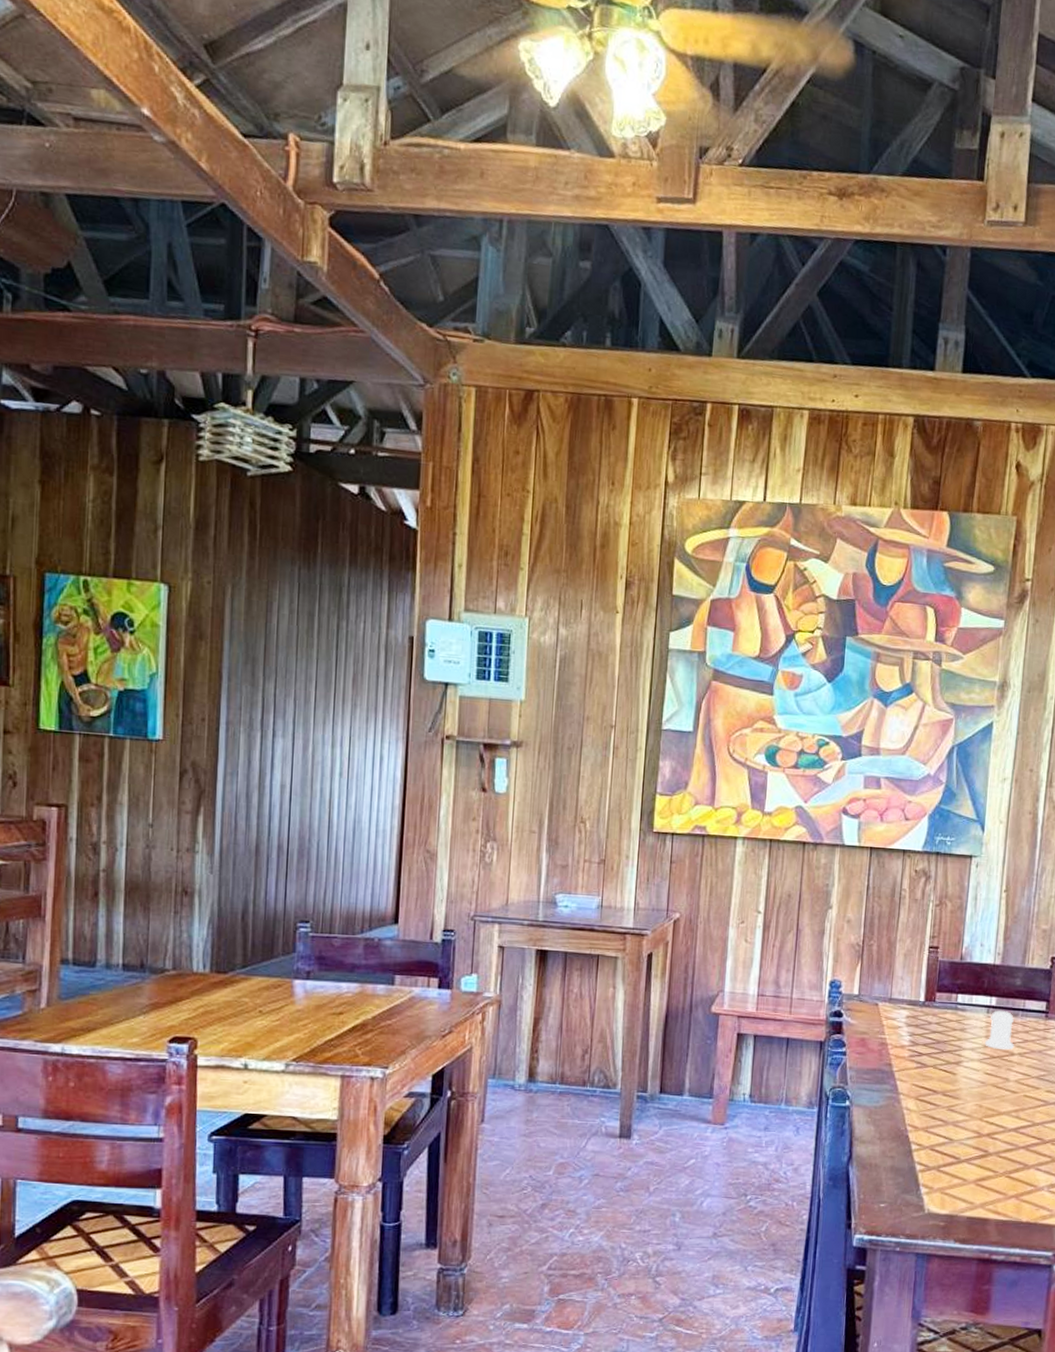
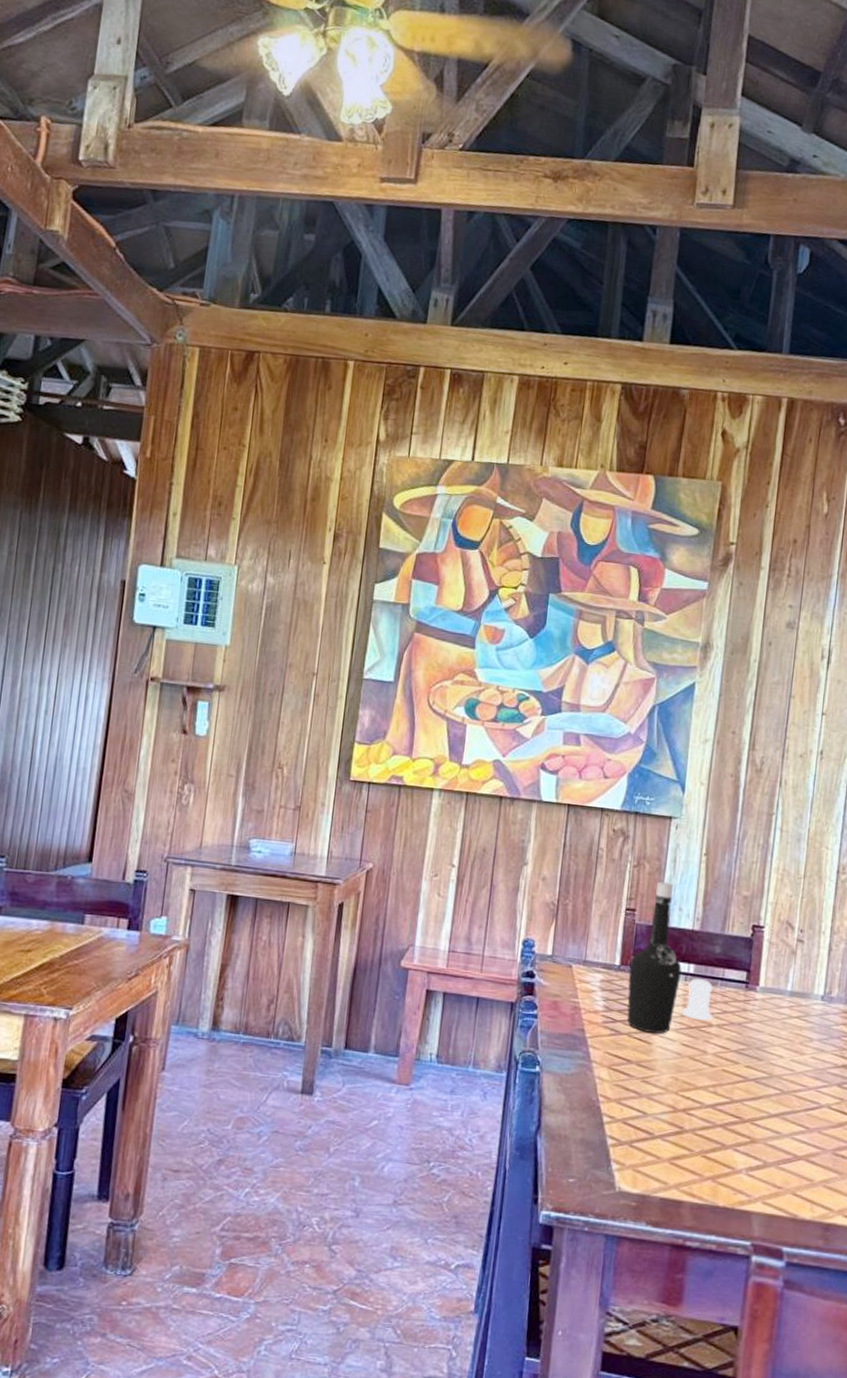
bottle: none [932,919,984,1064] -> present [627,881,682,1034]

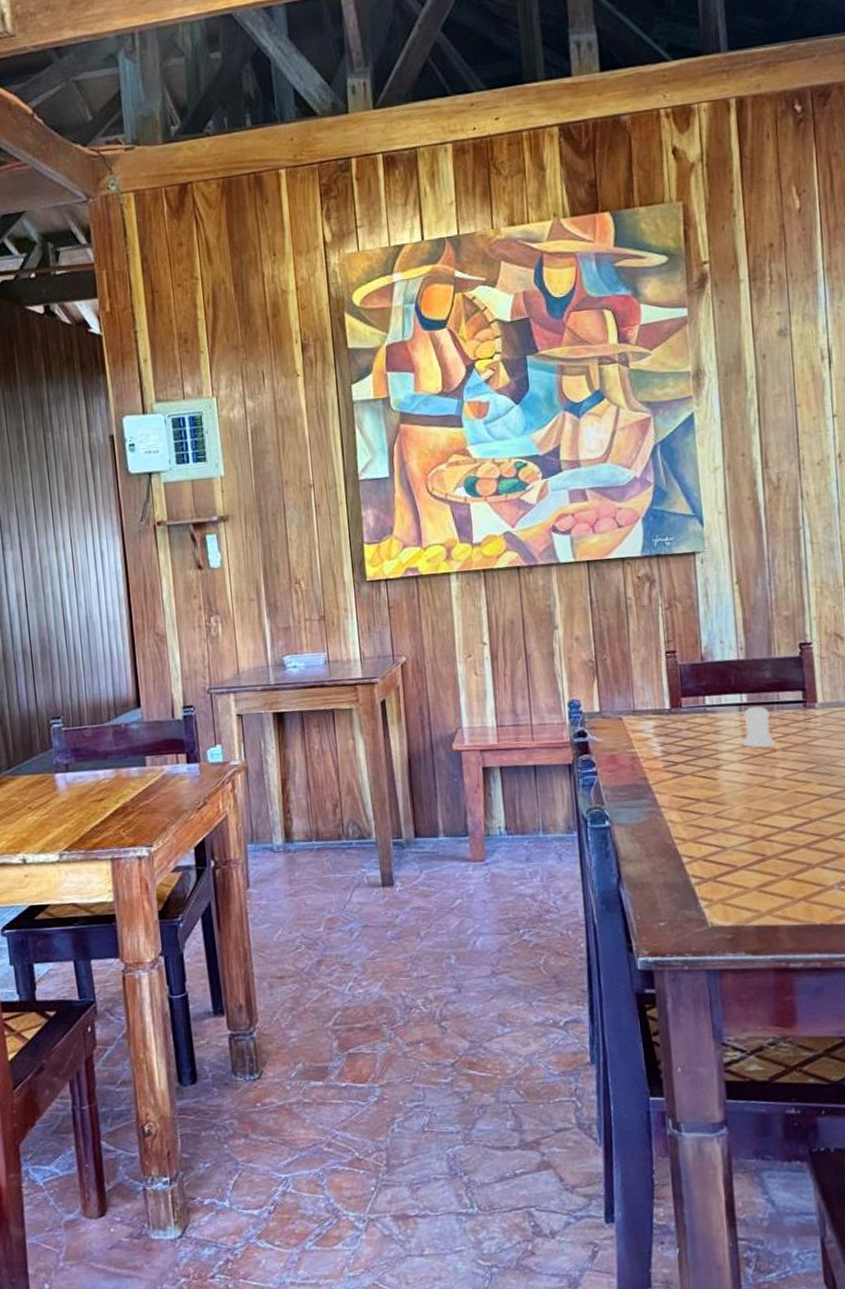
bottle: present [627,881,682,1034] -> none [679,617,735,769]

